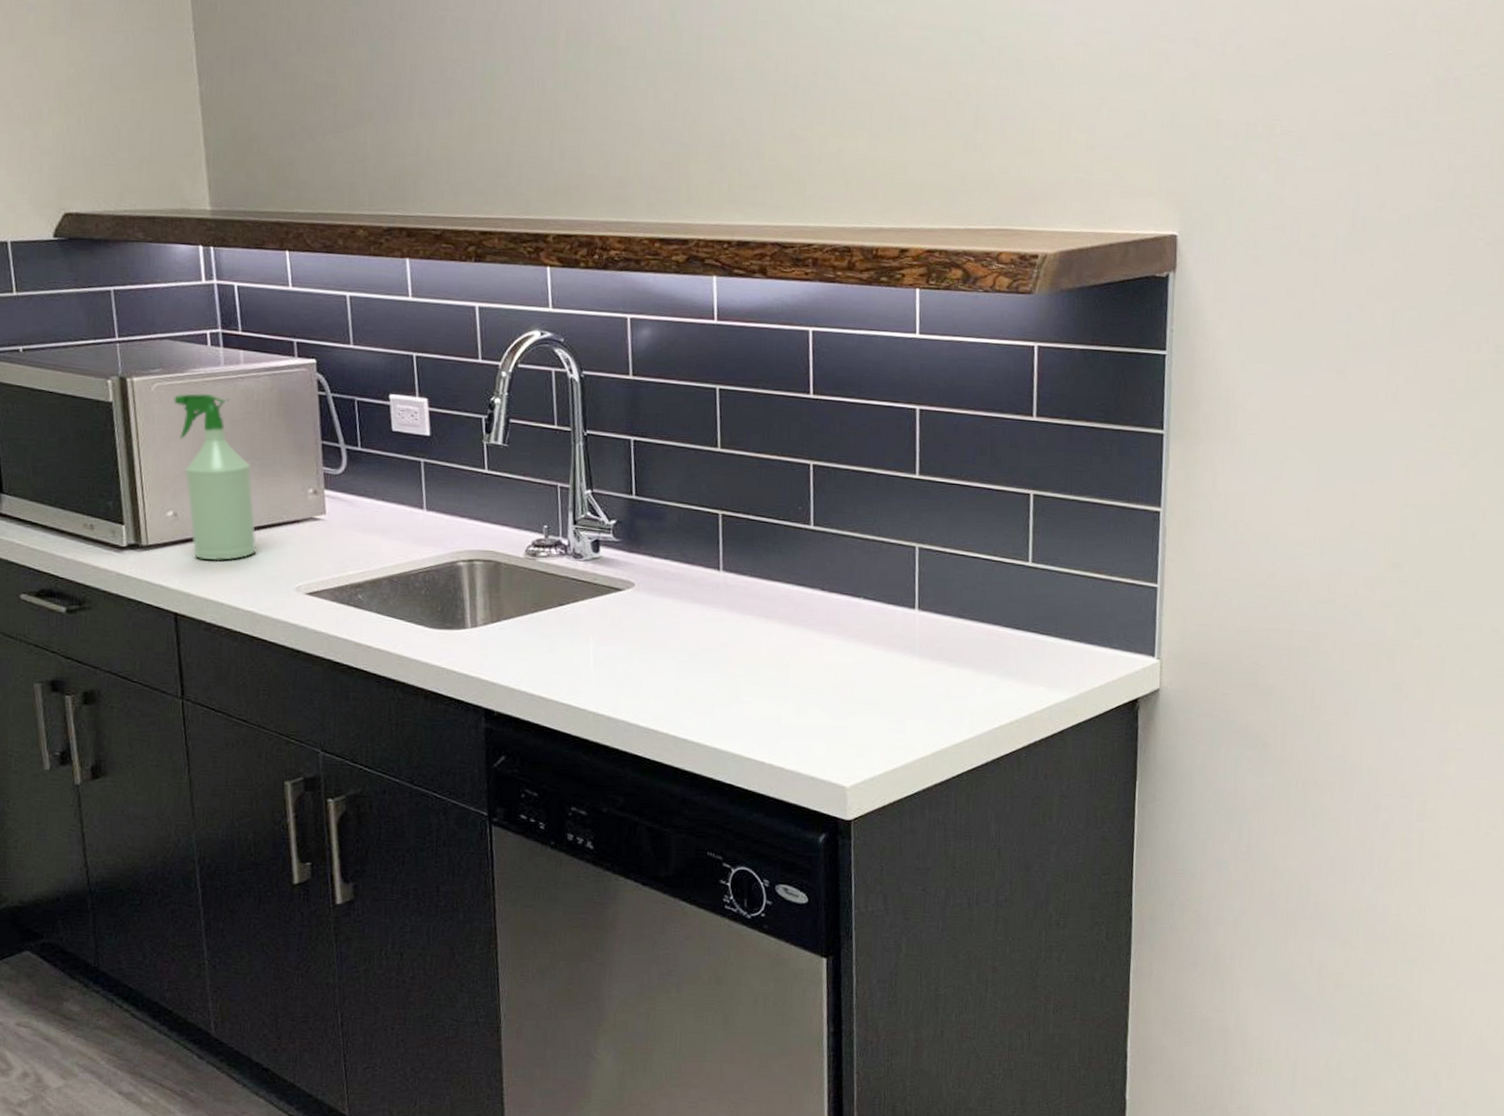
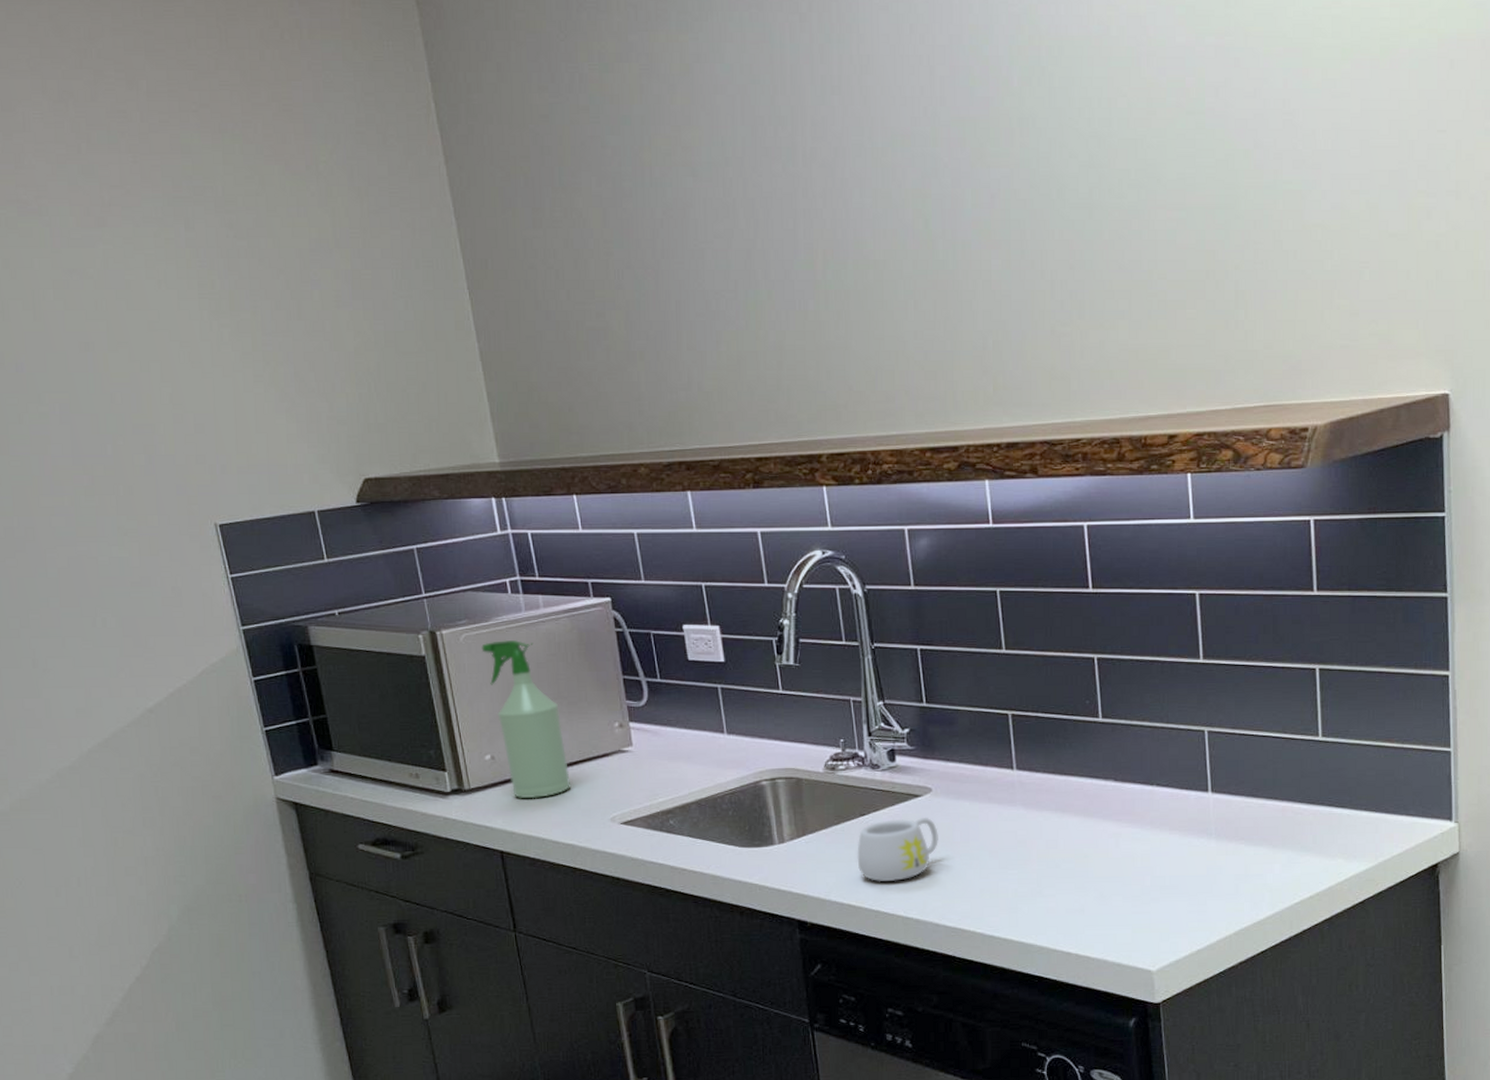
mug: none [551,611,638,676] -> present [857,817,938,882]

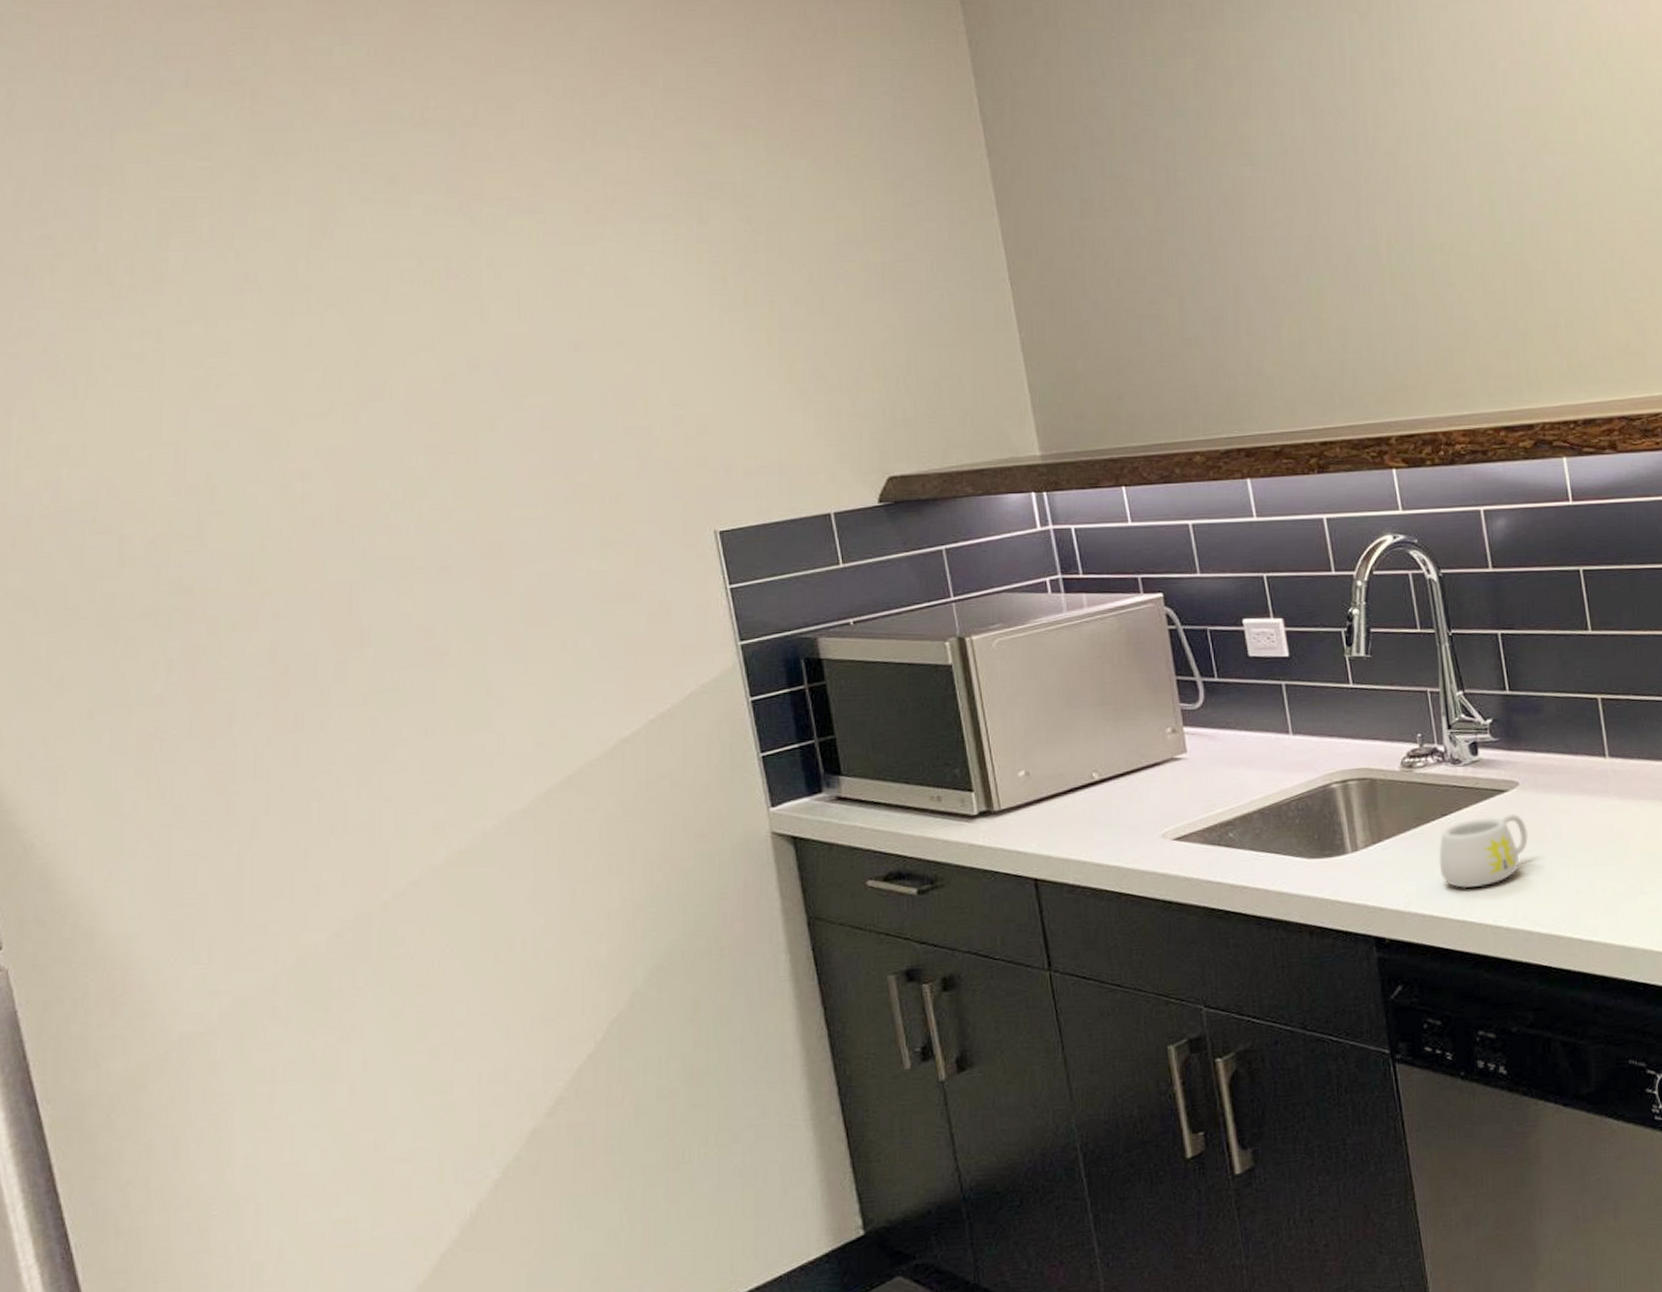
spray bottle: present [481,640,570,799] -> none [1017,643,1116,819]

